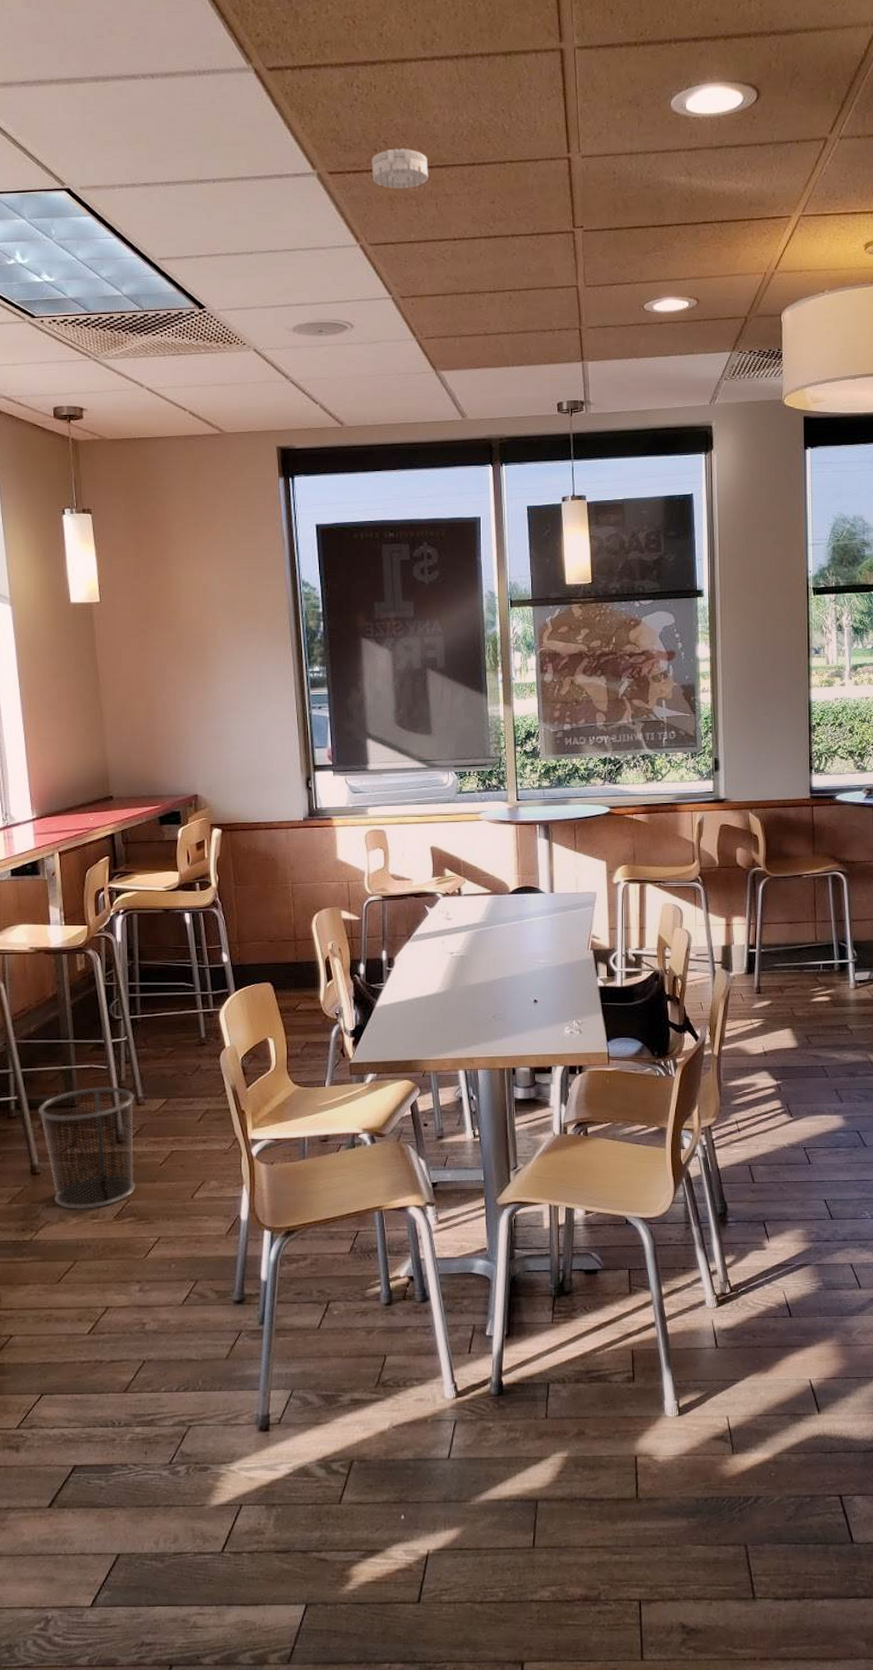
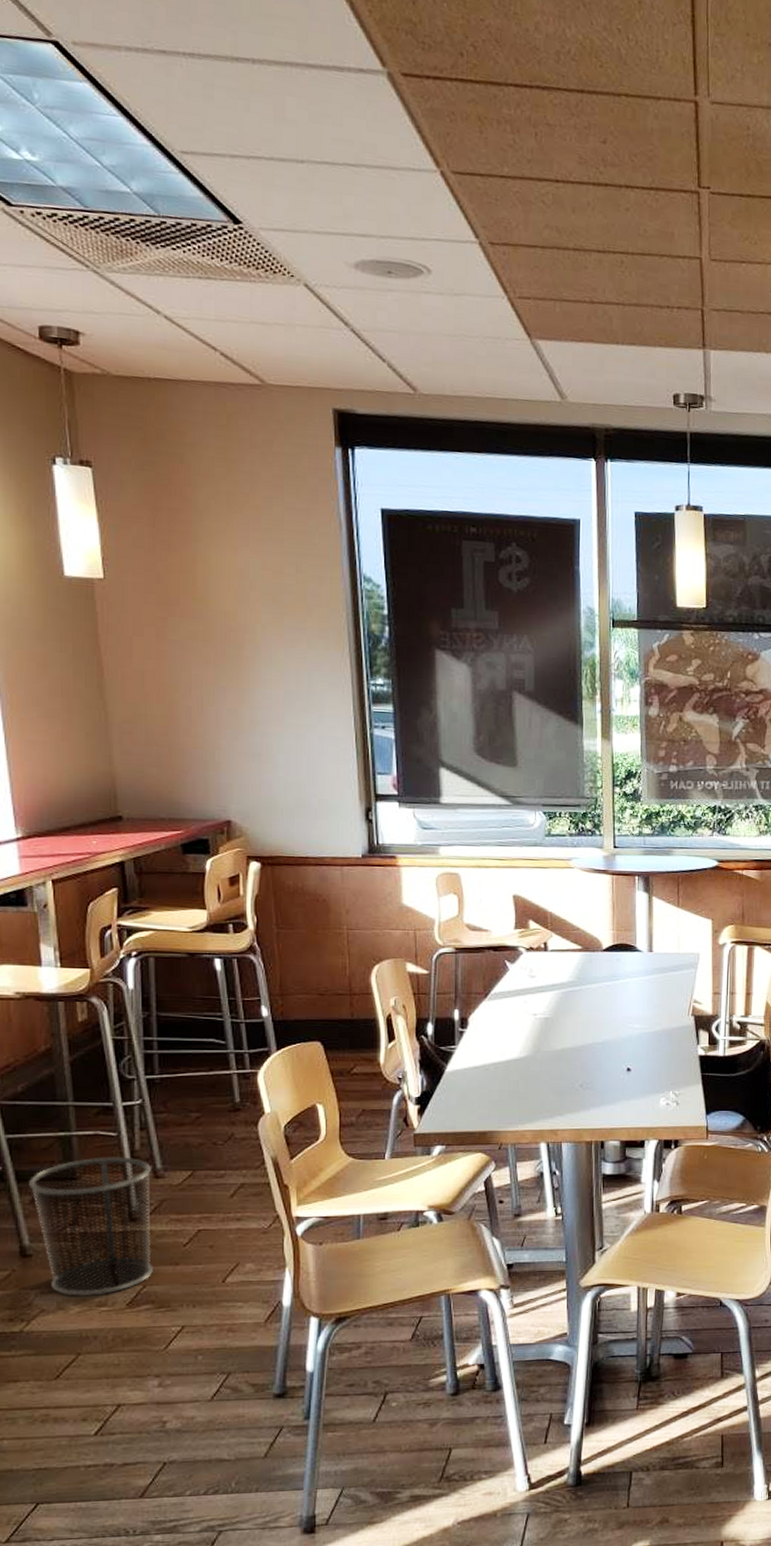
smoke detector: present [372,148,428,189] -> none [457,56,527,109]

